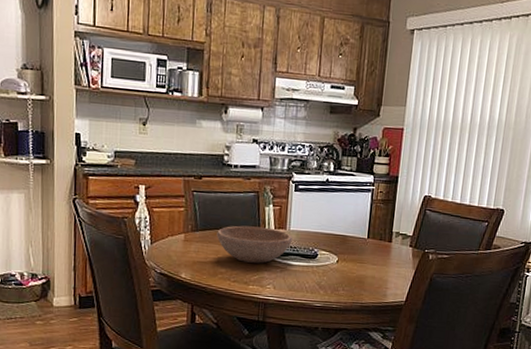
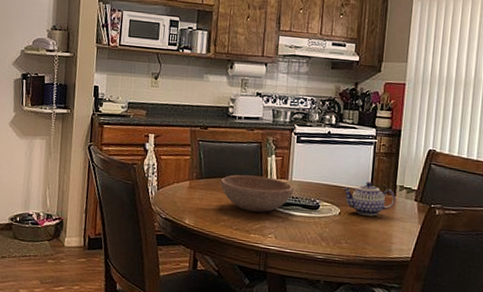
teapot: none [340,229,392,263] -> present [342,182,396,216]

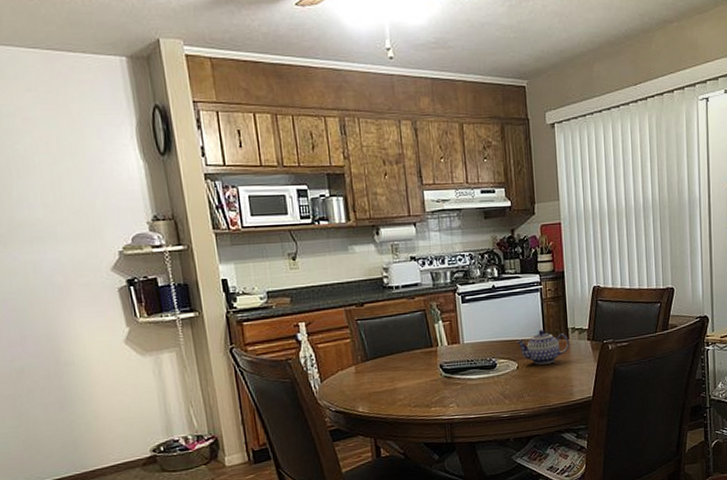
bowl: present [220,174,294,213] -> none [388,345,468,385]

